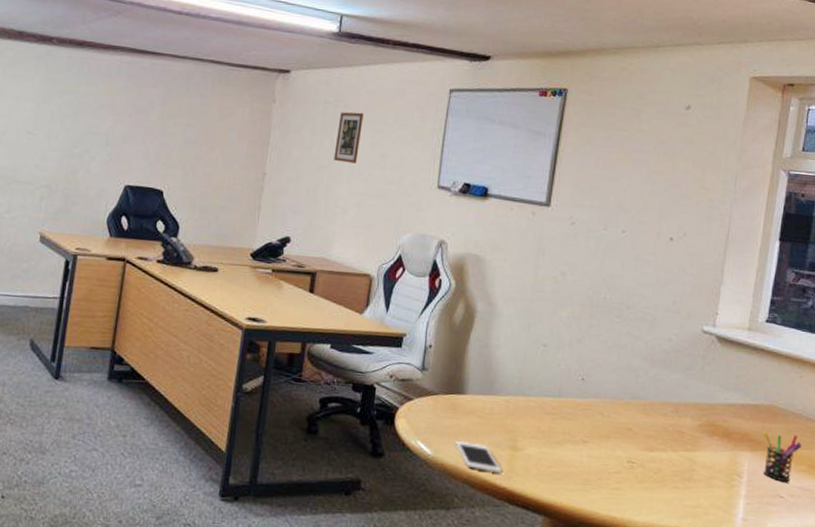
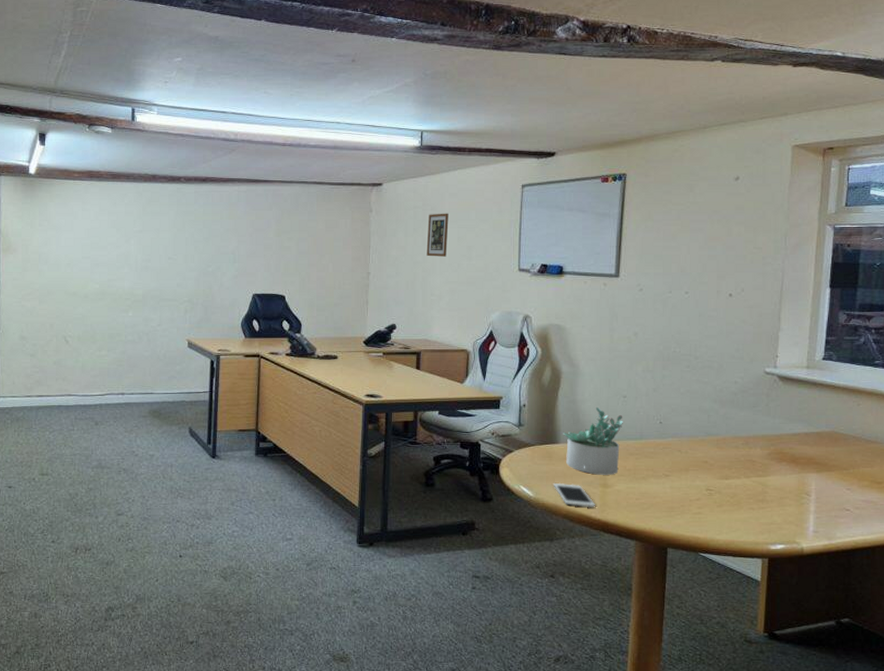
succulent plant: none [471,355,541,436] -> present [563,407,623,475]
pen holder: present [763,431,802,483] -> none [826,455,863,497]

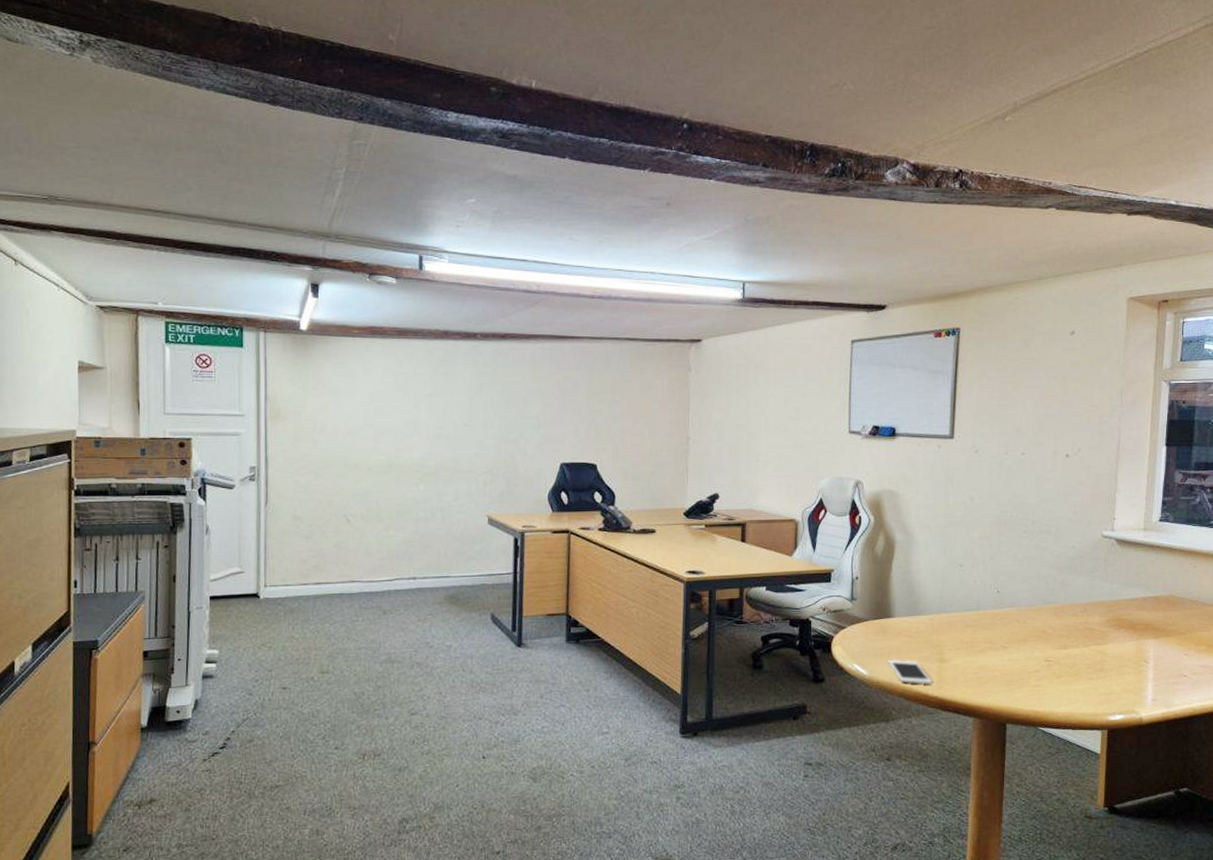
picture frame: present [426,213,449,257] -> none [750,371,774,419]
succulent plant: present [563,407,623,475] -> none [897,578,960,650]

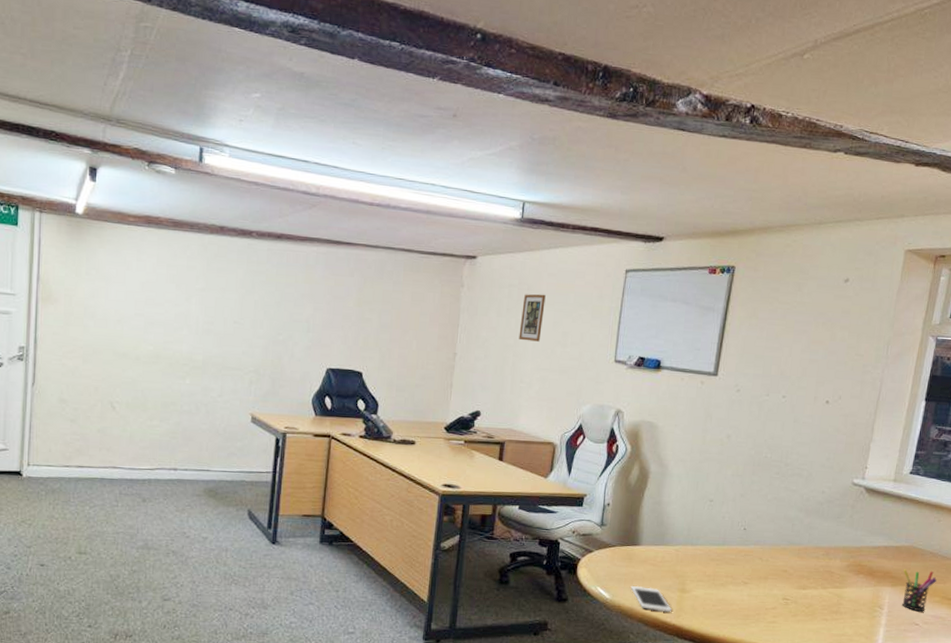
picture frame: none [750,371,774,419] -> present [519,294,546,342]
pen holder: none [1164,619,1200,663] -> present [902,569,937,612]

